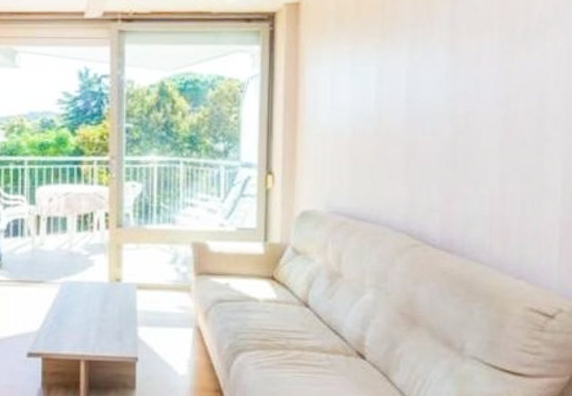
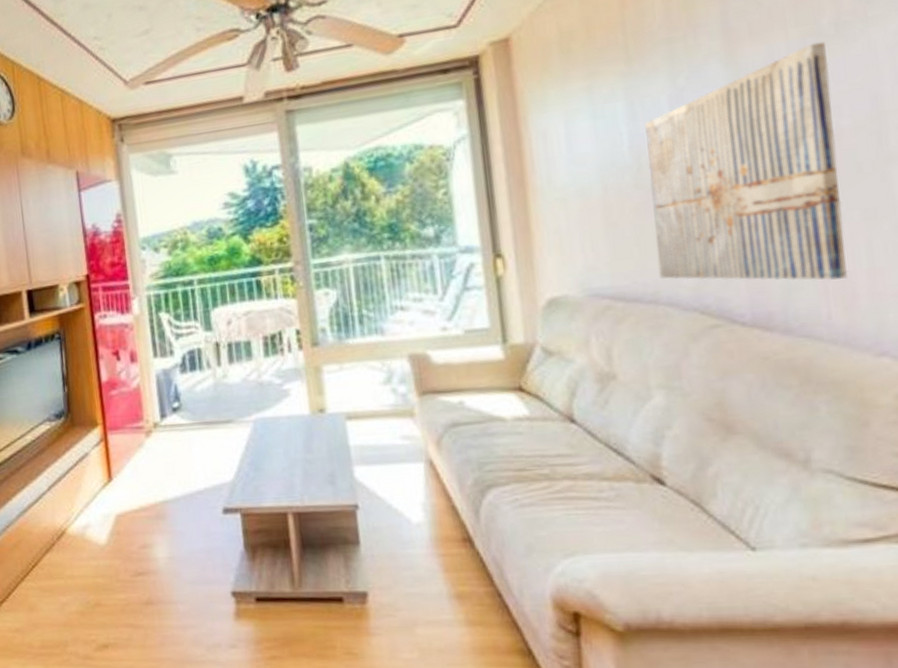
wall art: none [382,46,516,221] -> present [644,41,848,281]

